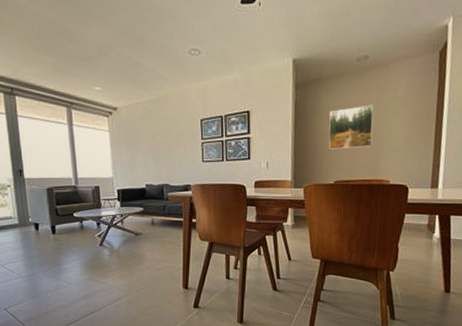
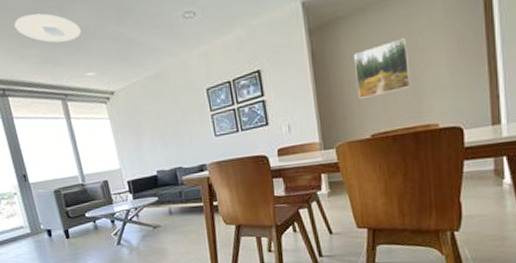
ceiling light: none [31,25,95,55] -> present [14,13,82,43]

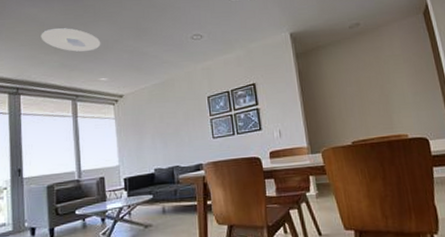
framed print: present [354,38,411,99] -> none [334,65,382,111]

